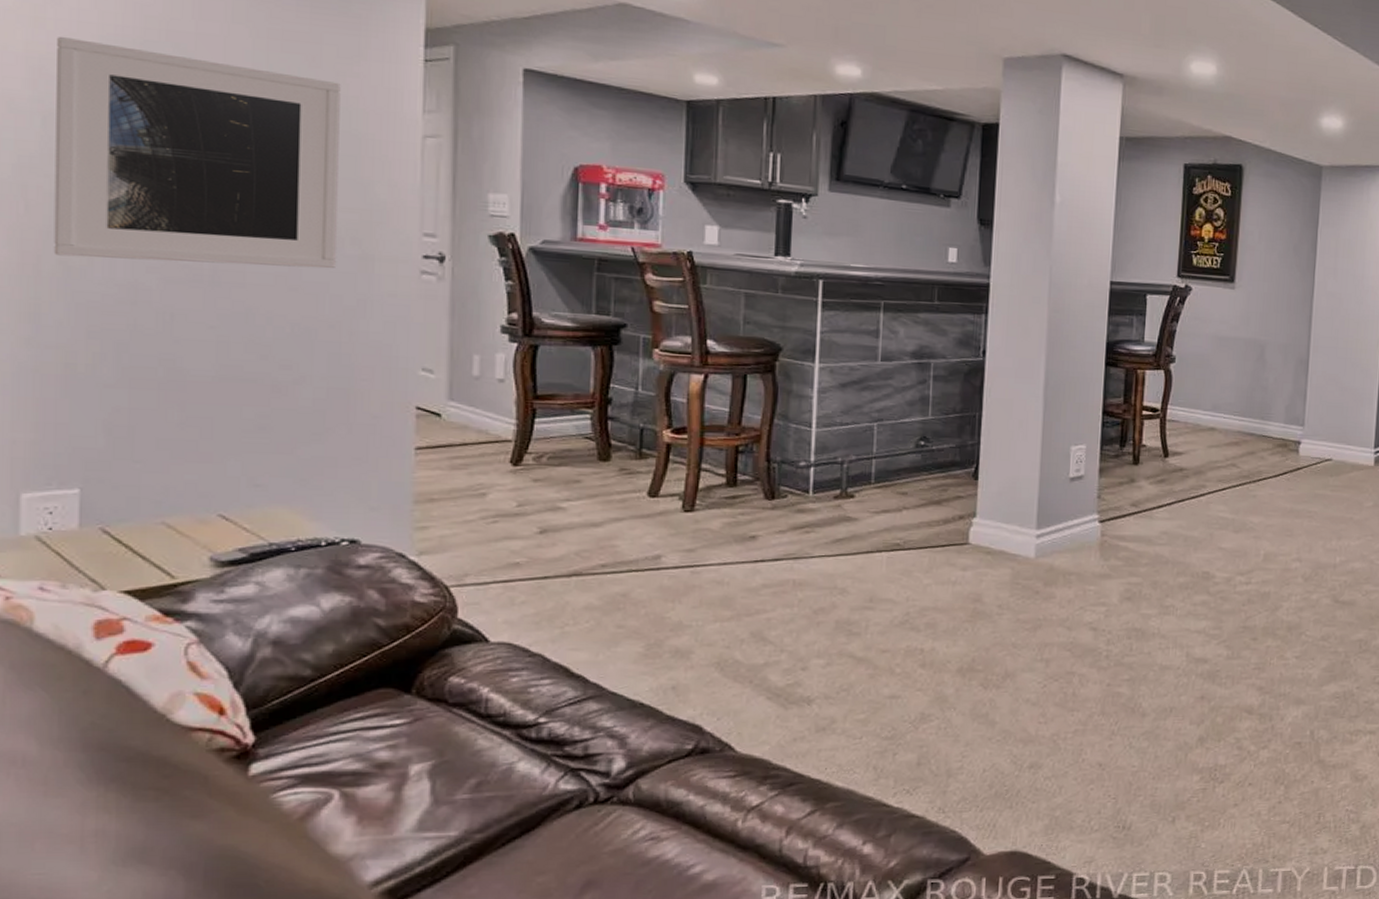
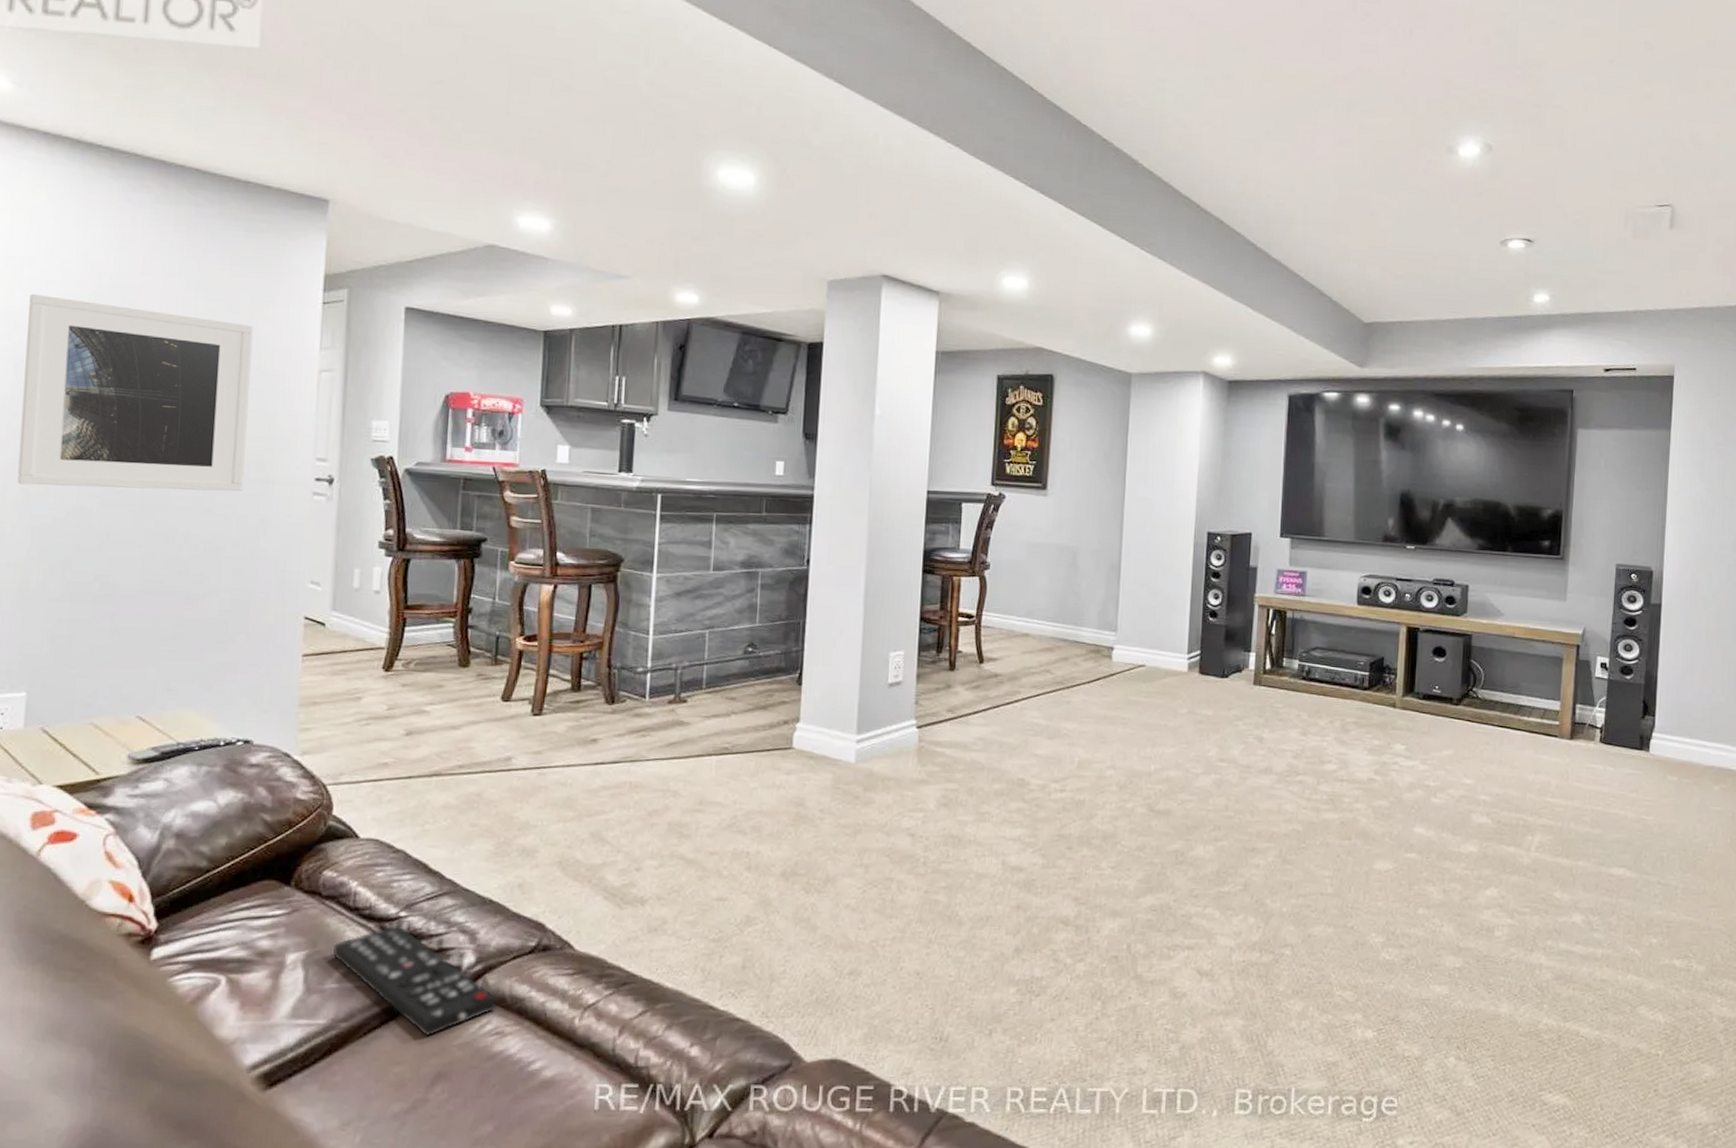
remote control: none [463,731,651,845] -> present [332,924,497,1037]

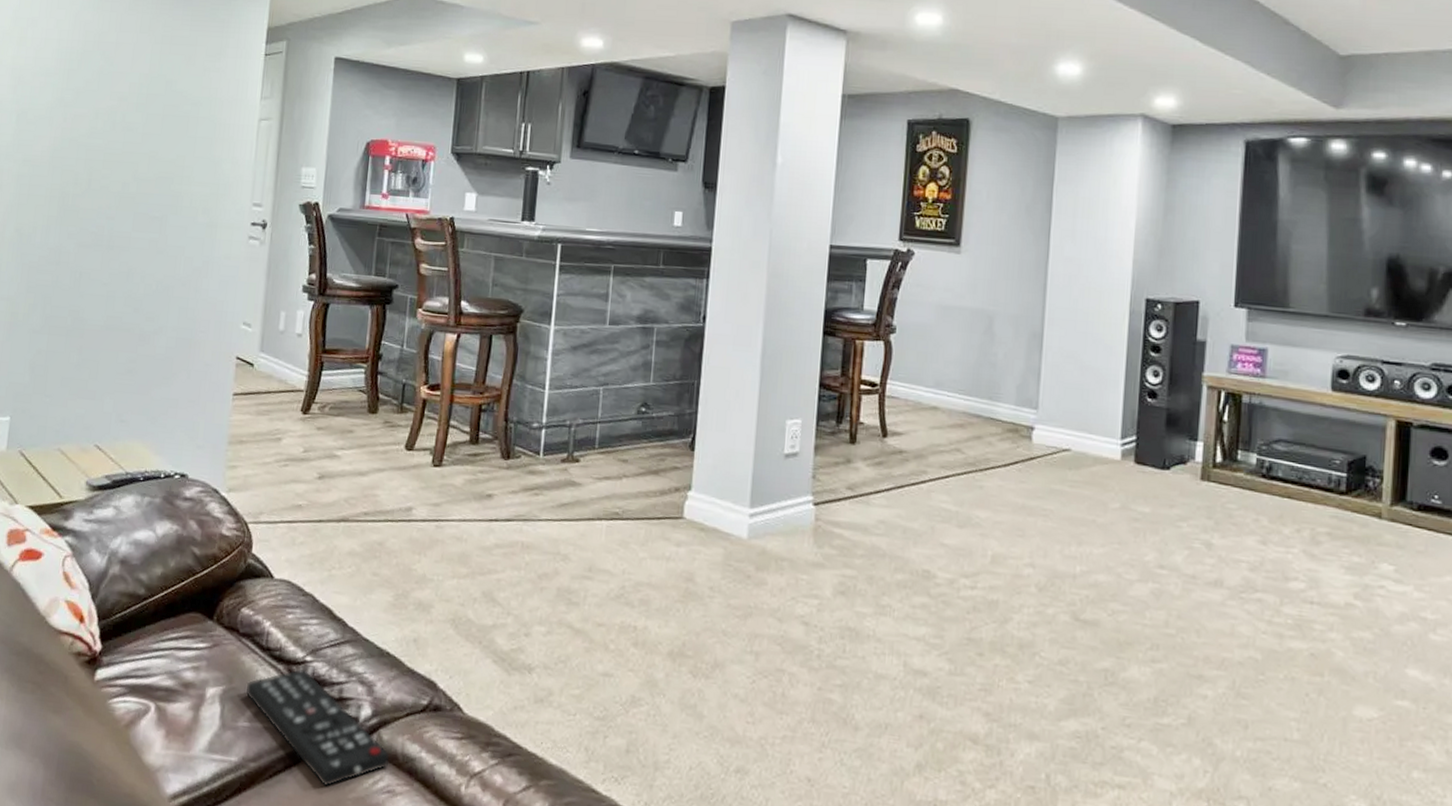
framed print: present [17,293,253,492] -> none [13,51,206,235]

